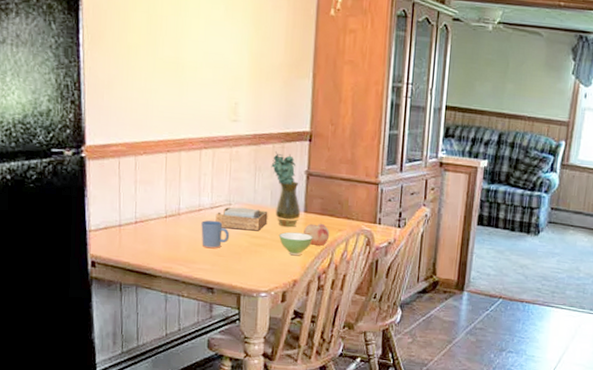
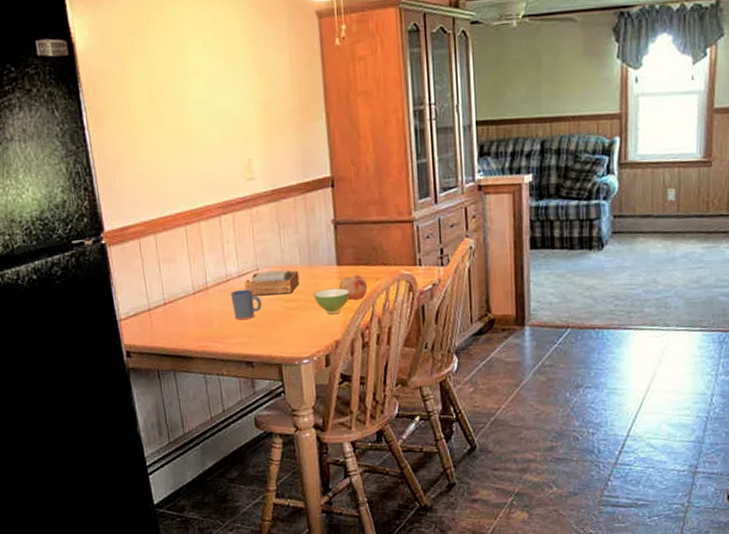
vase: present [271,151,300,228] -> none [295,204,333,285]

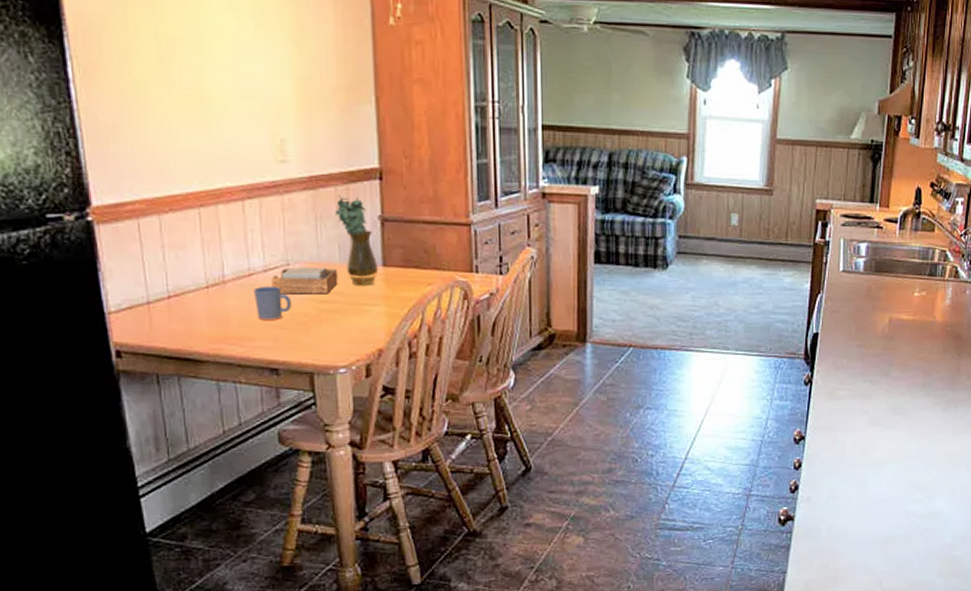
vase: none [295,204,333,285] -> present [335,195,378,287]
bowl: present [313,288,351,315] -> none [353,291,397,320]
fruit: present [339,274,368,300] -> none [384,277,418,305]

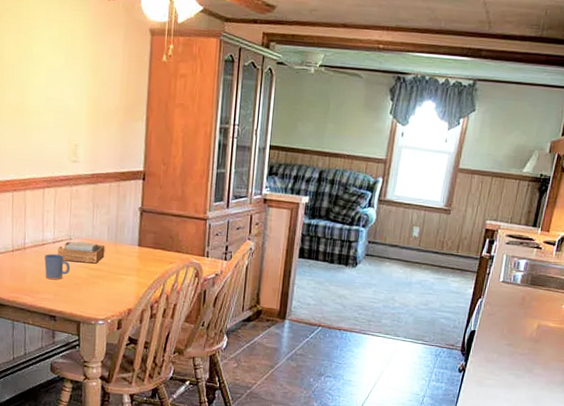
vase: present [335,195,378,287] -> none [108,190,135,261]

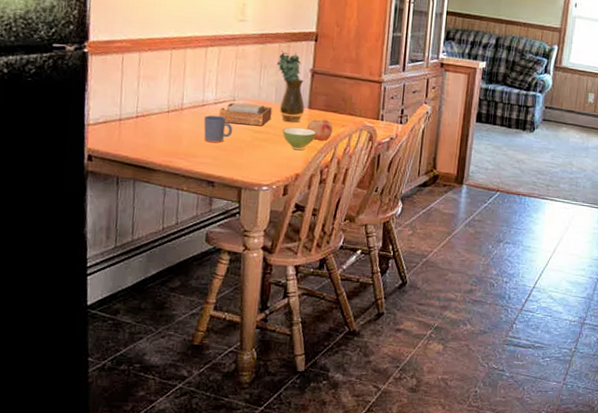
vase: none [108,190,135,261] -> present [276,50,304,124]
bowl: none [114,264,147,287] -> present [282,127,317,151]
fruit: none [138,256,162,277] -> present [307,119,333,141]

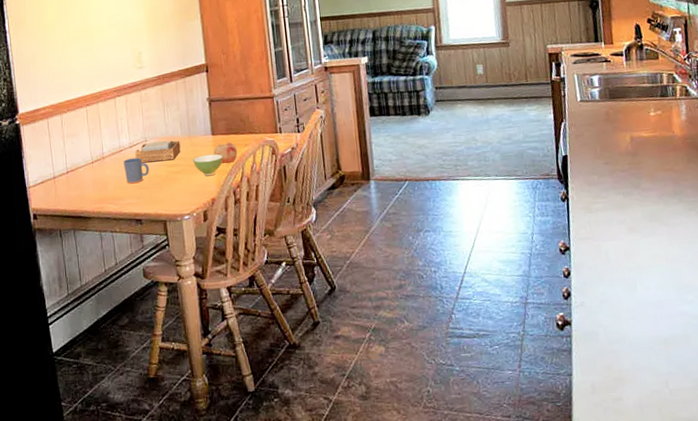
vase: present [276,50,304,124] -> none [176,86,209,152]

